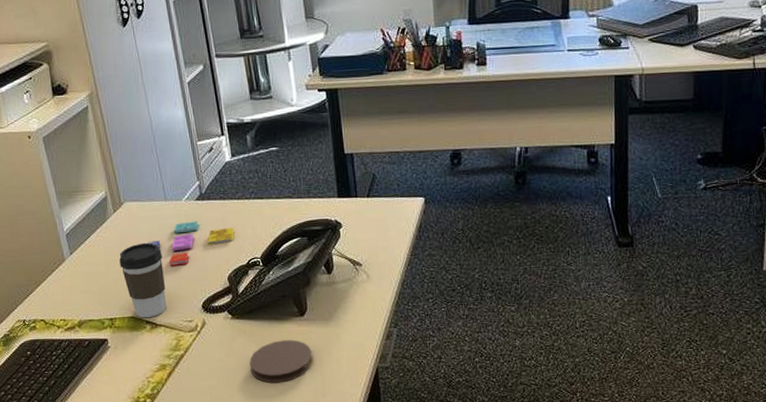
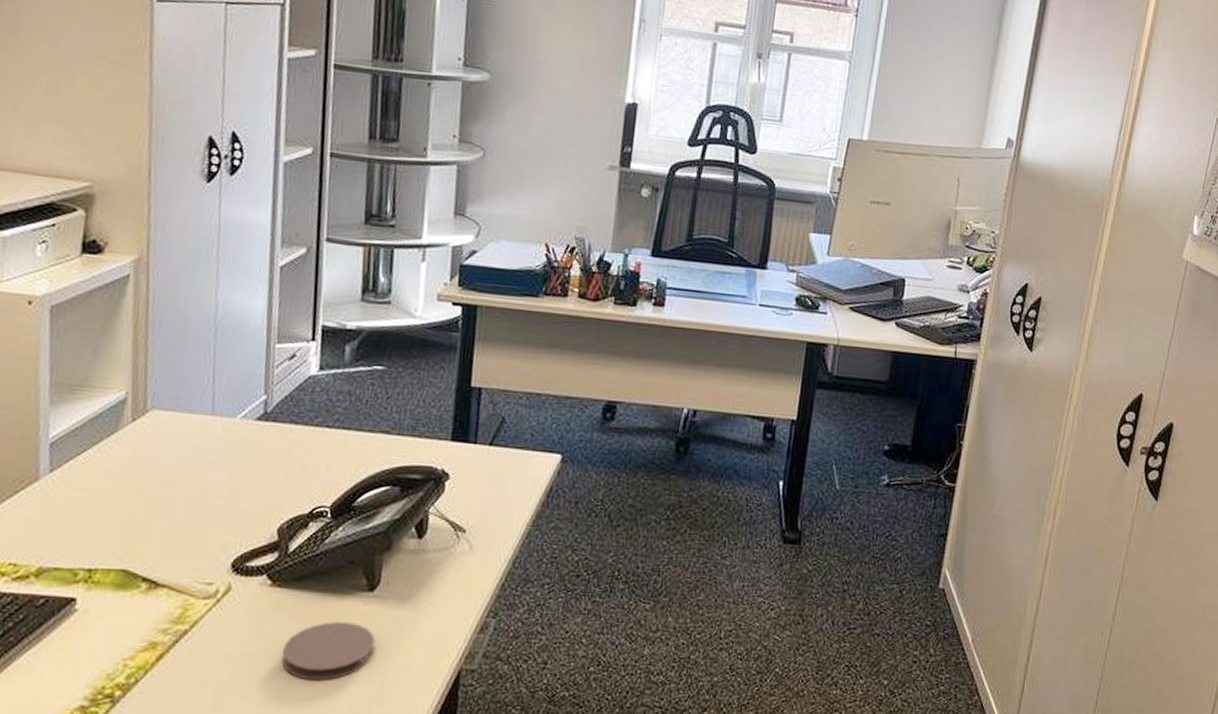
coffee cup: present [119,242,167,318] -> none [122,468,190,574]
books: present [147,221,235,266] -> none [171,447,301,505]

